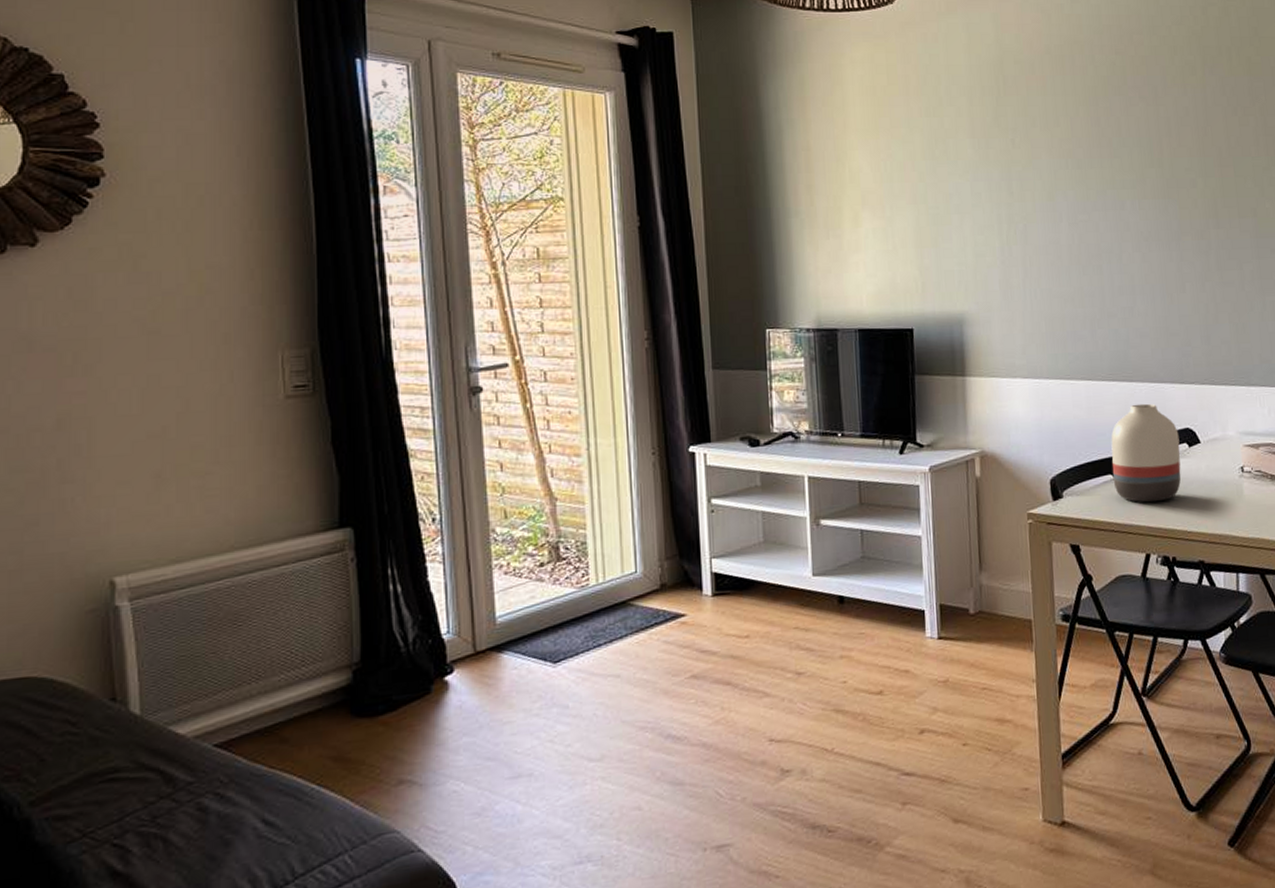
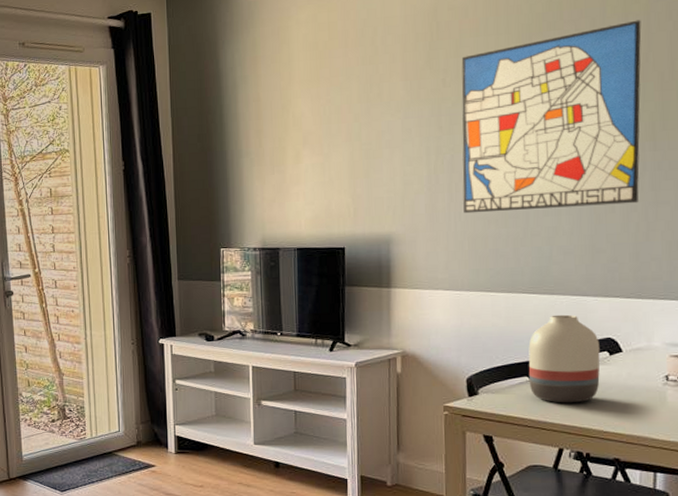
wall art: none [1030,92,1207,291] -> present [461,20,642,214]

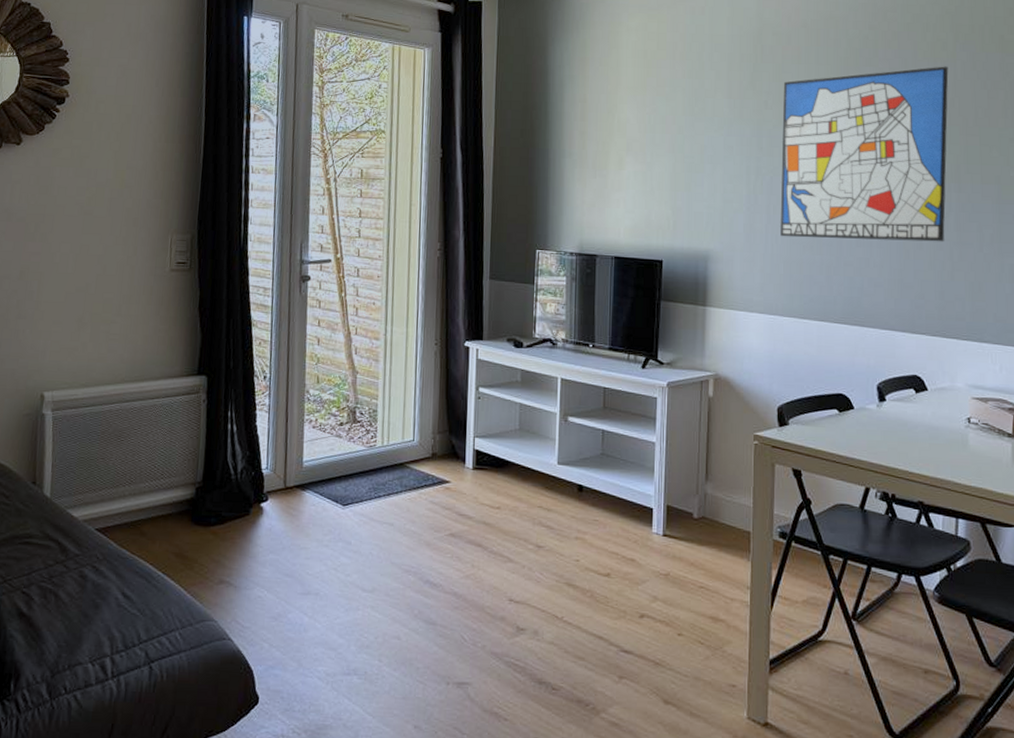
vase: present [528,314,600,403] -> none [838,347,907,441]

